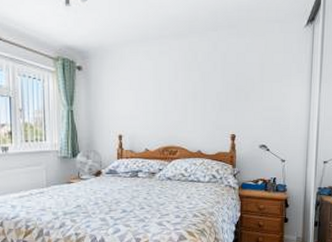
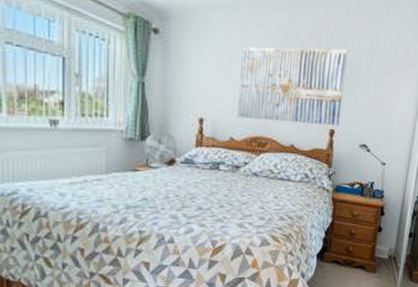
wall art: none [150,64,241,132] -> present [237,46,348,126]

